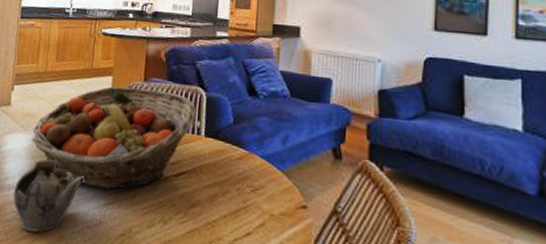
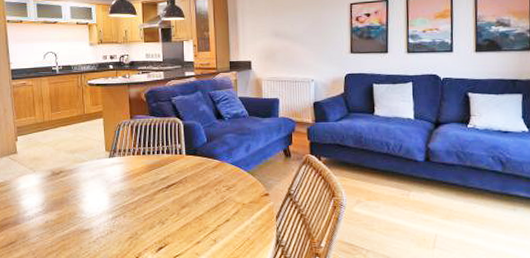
teapot: present [13,159,85,233] -> none [34,191,93,248]
fruit basket: present [32,86,197,189] -> none [41,124,177,207]

